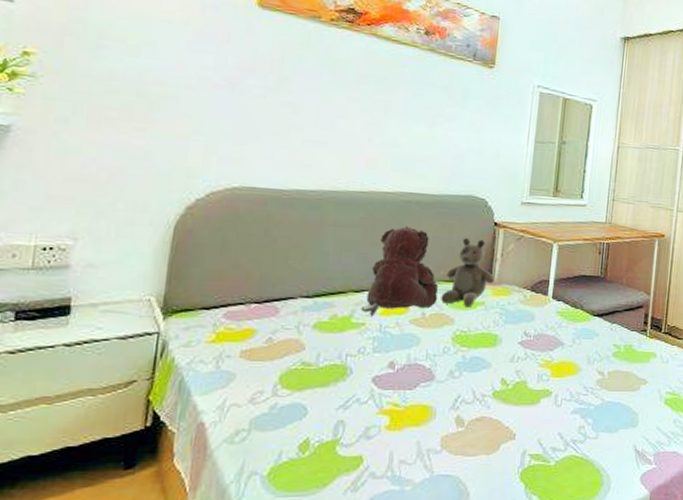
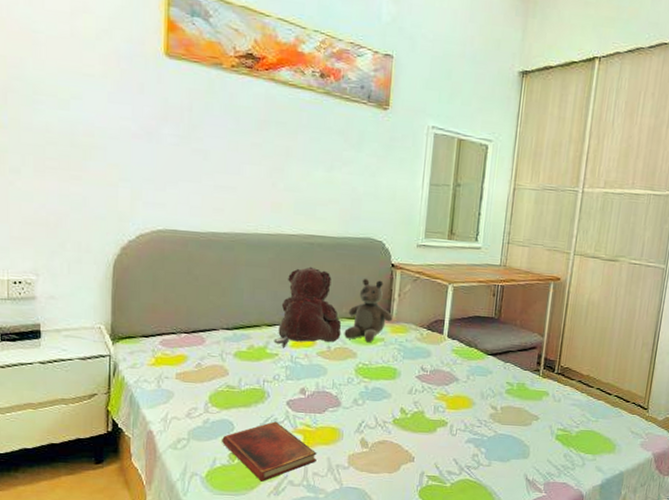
diary: none [291,402,405,476] -> present [222,421,317,482]

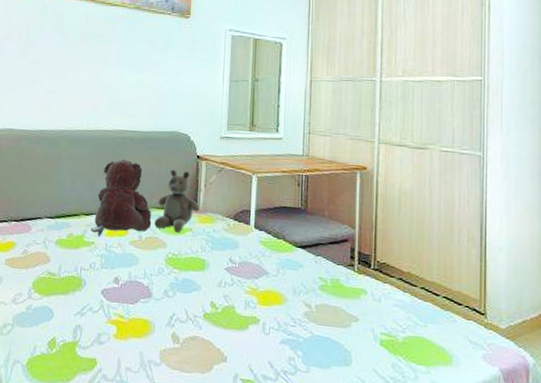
diary: present [222,421,317,482] -> none [42,310,130,374]

